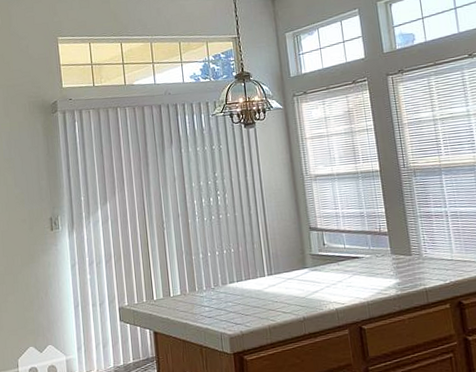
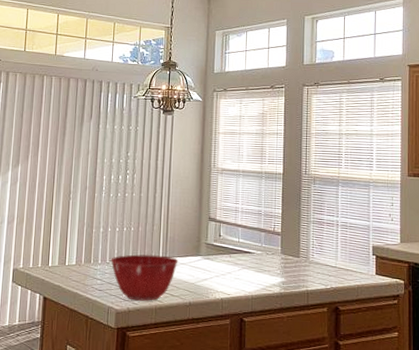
mixing bowl: none [215,273,285,323] -> present [110,254,179,301]

